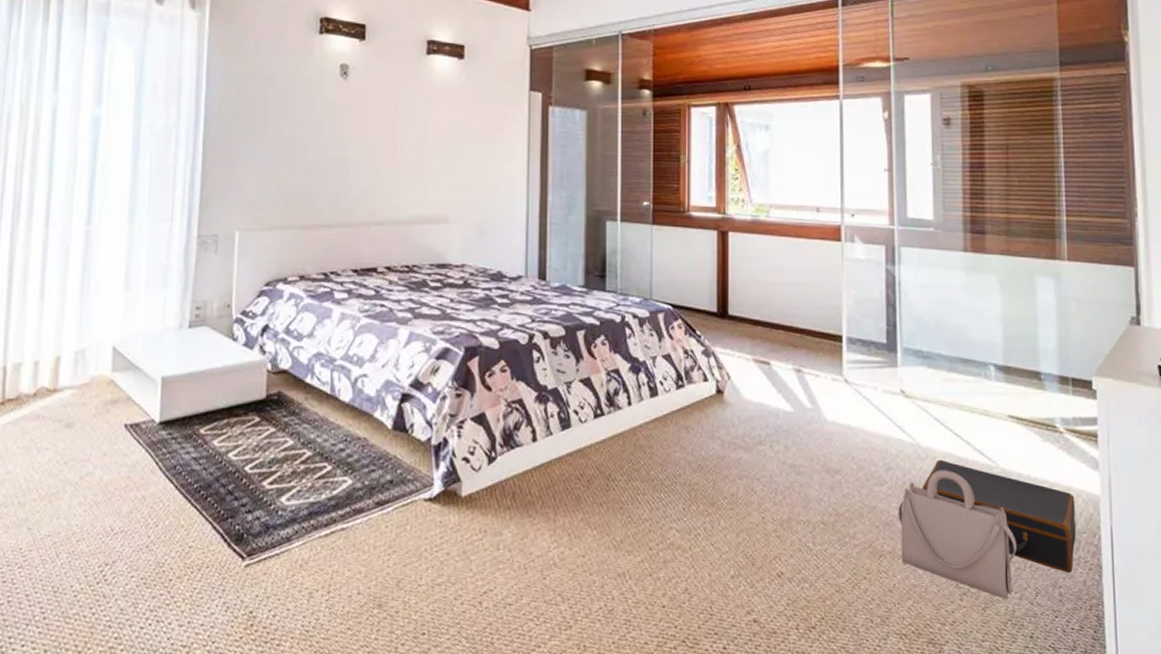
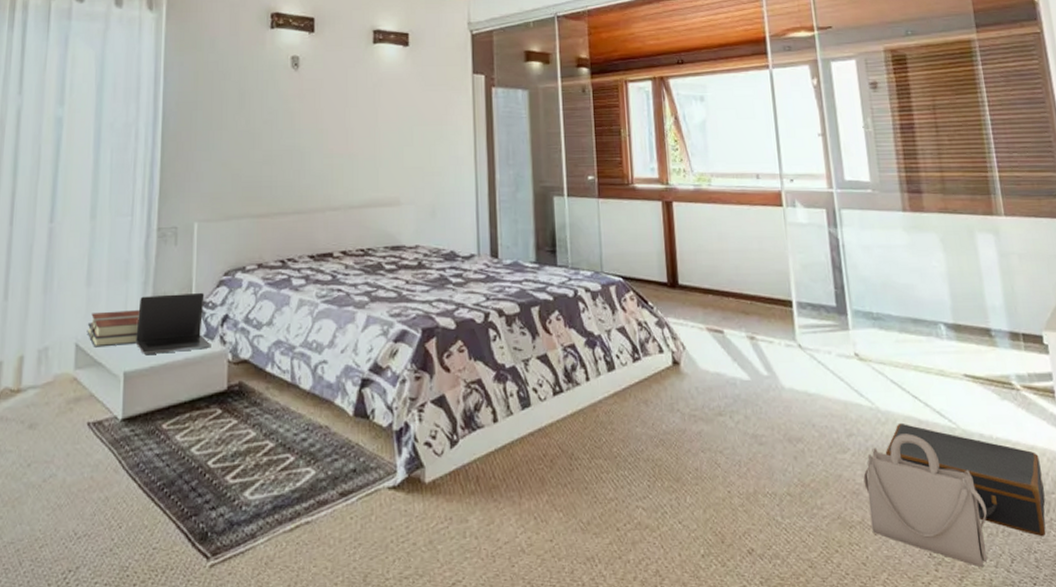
books: none [124,316,178,351] -> present [87,310,139,347]
laptop computer: none [174,302,251,360] -> present [135,293,211,354]

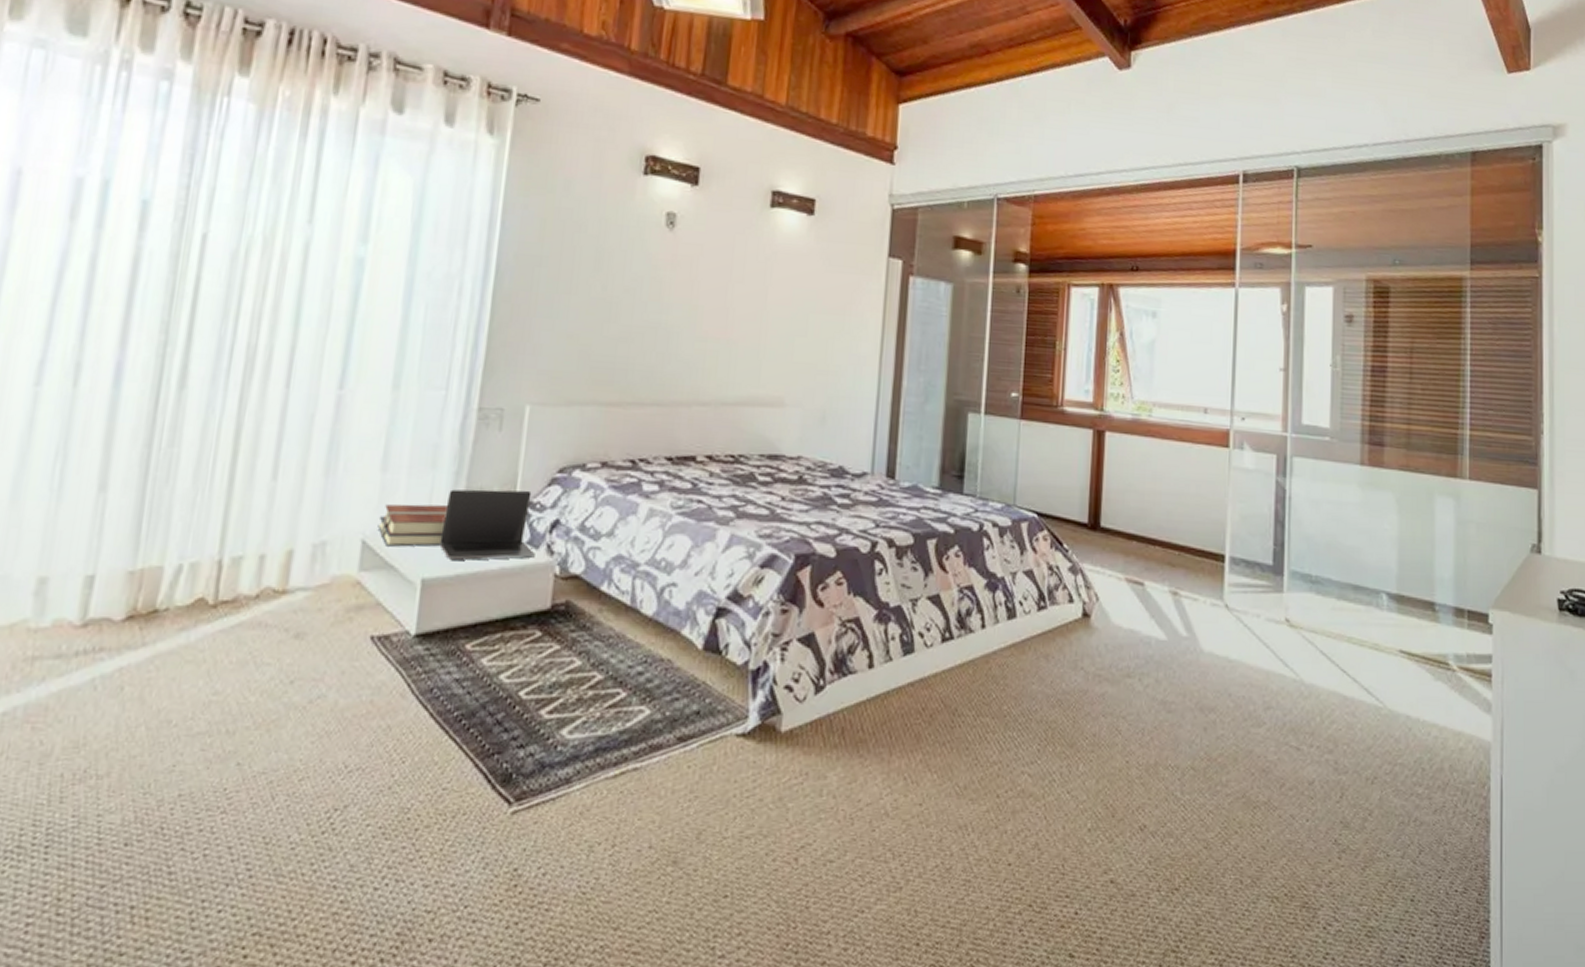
handbag: present [863,433,988,568] -> none [1275,710,1401,858]
suitcase: present [885,422,1046,537] -> none [1303,698,1465,829]

